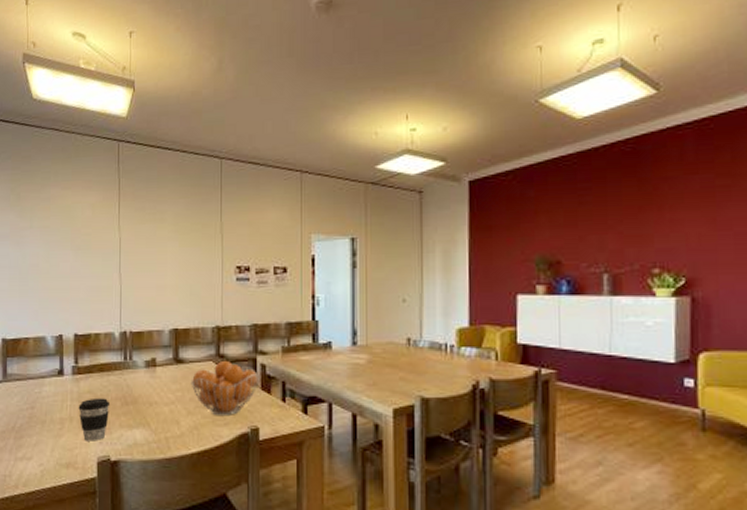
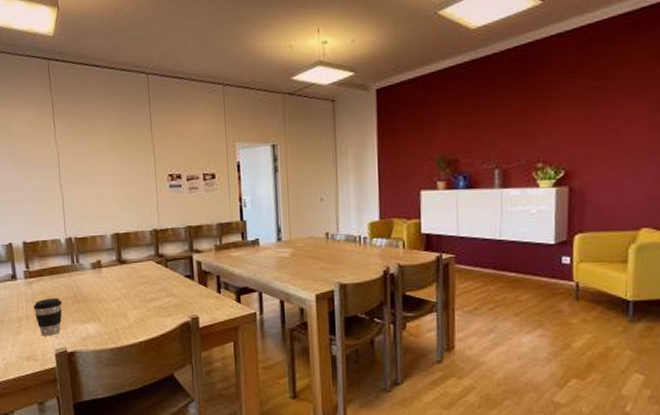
fruit basket: present [190,360,260,417] -> none [134,259,197,309]

